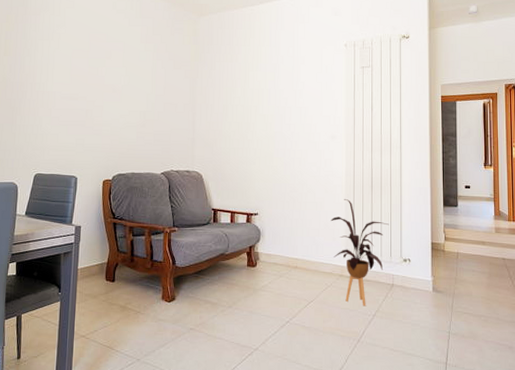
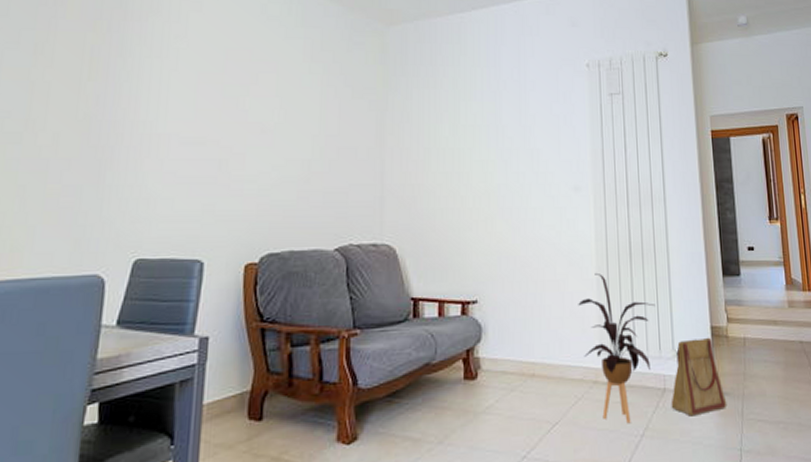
shopping bag: none [397,250,441,306] -> present [671,337,727,416]

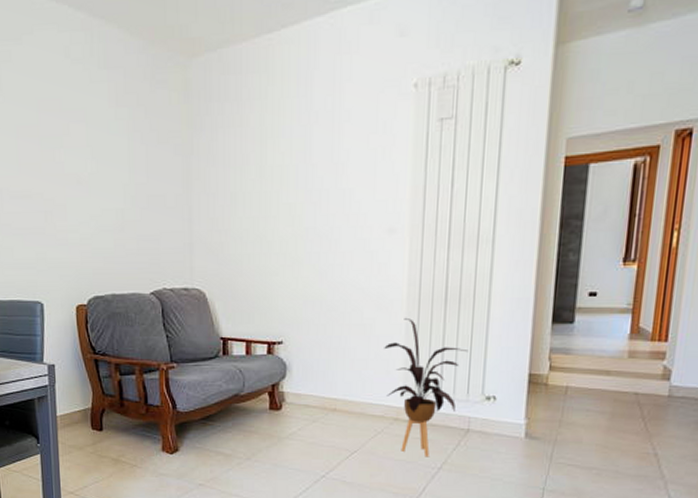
shopping bag: present [671,337,727,416] -> none [473,384,536,456]

